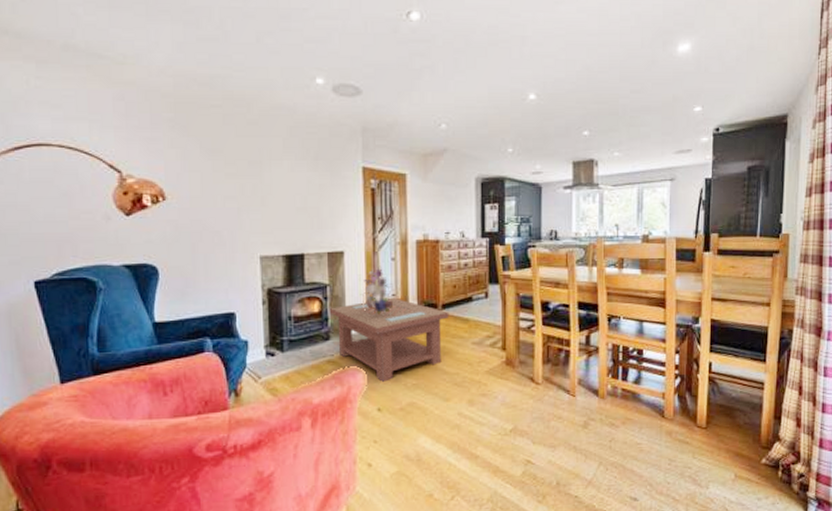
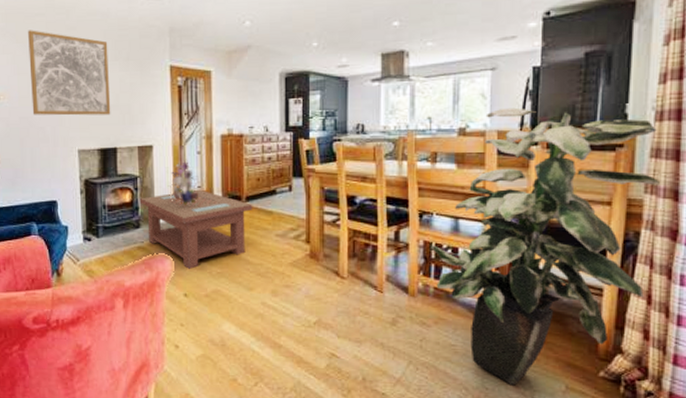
wall art: none [202,122,298,219] -> present [28,30,111,116]
indoor plant: none [619,216,807,478] -> present [431,107,660,386]

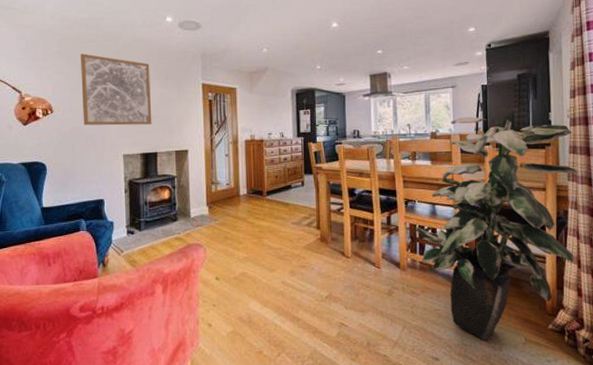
coffee table: present [140,189,253,269] -> none [177,186,273,255]
bouquet: present [169,159,199,205] -> none [202,161,228,200]

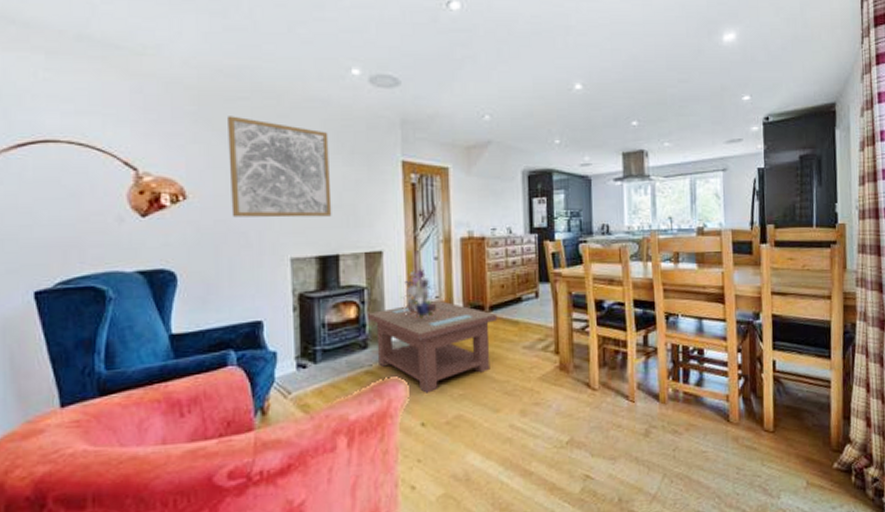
coffee table: none [177,186,273,255] -> present [368,300,498,393]
bouquet: none [202,161,228,200] -> present [402,265,437,319]
indoor plant: present [416,116,578,341] -> none [678,207,867,488]

